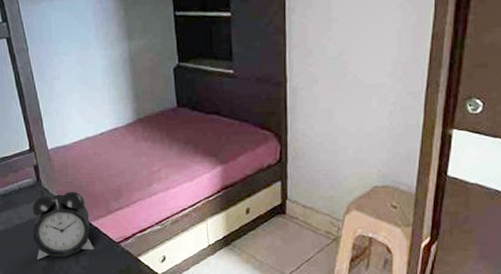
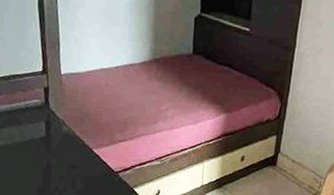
alarm clock: present [32,191,94,260] -> none [33,117,93,180]

